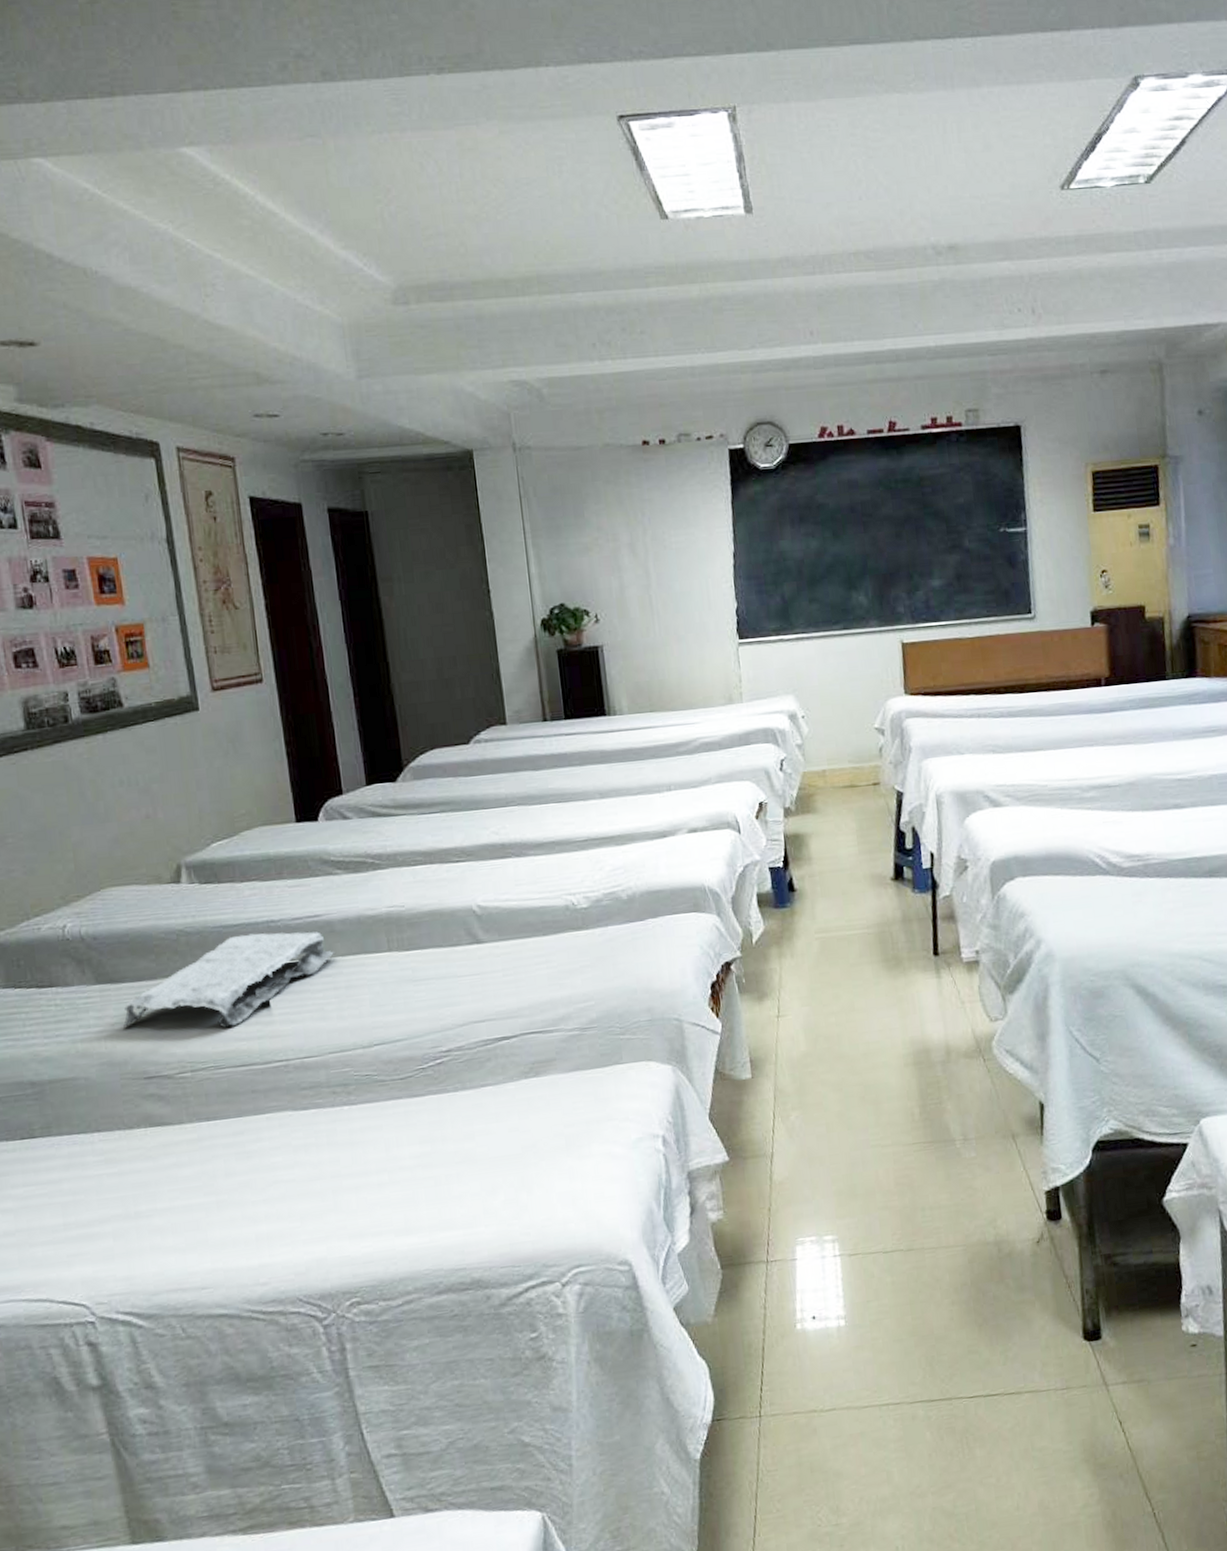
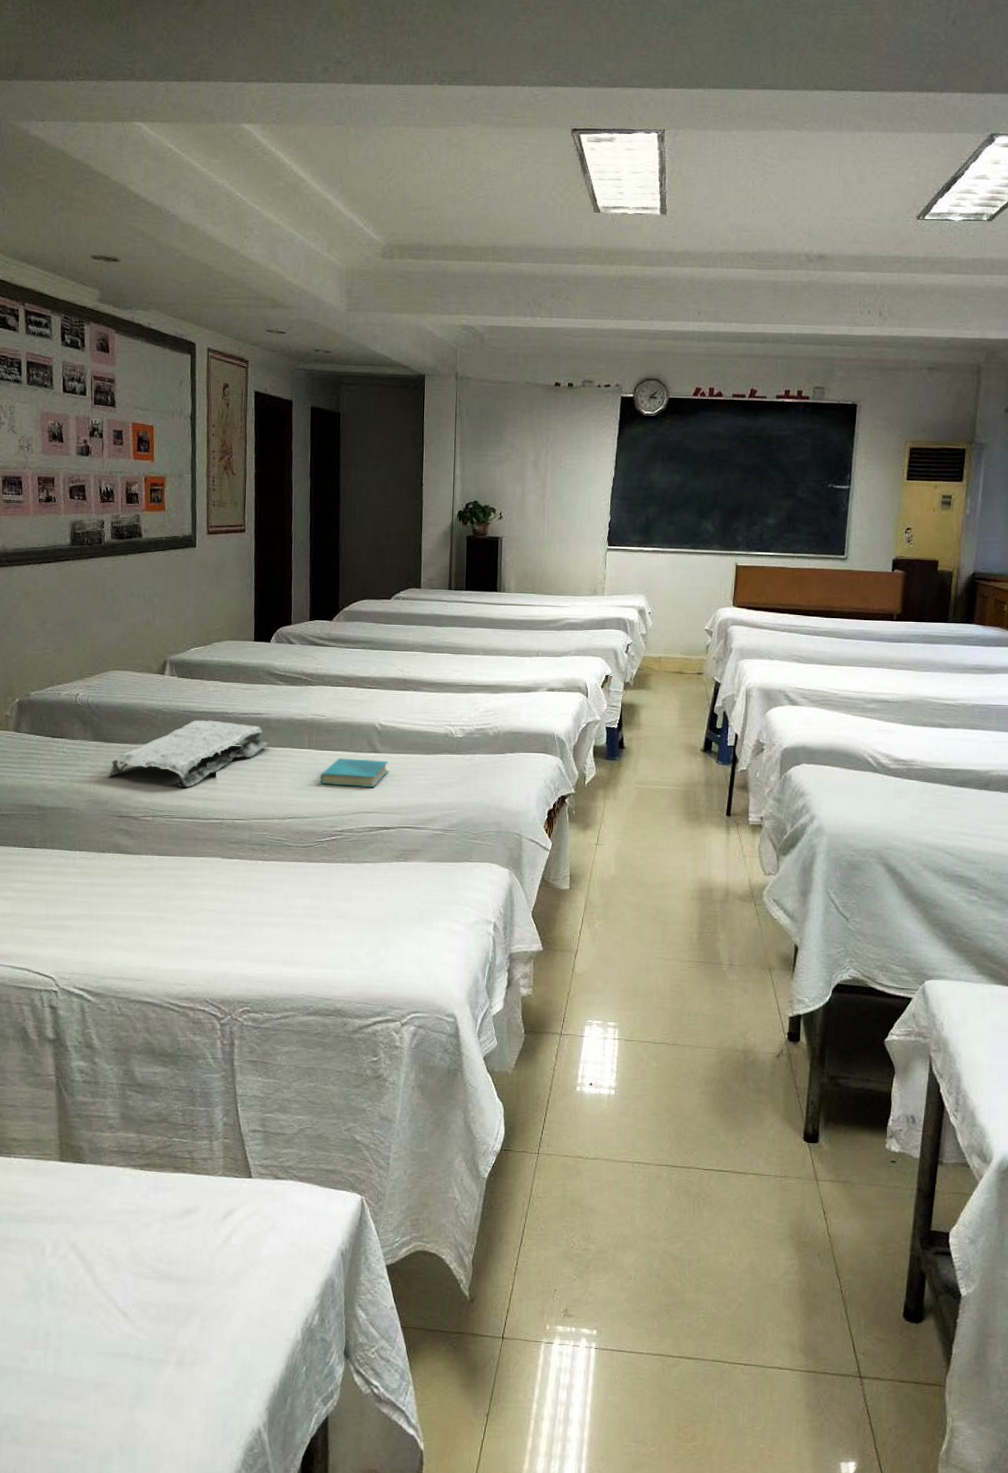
book: none [409,951,499,995] -> present [319,758,389,787]

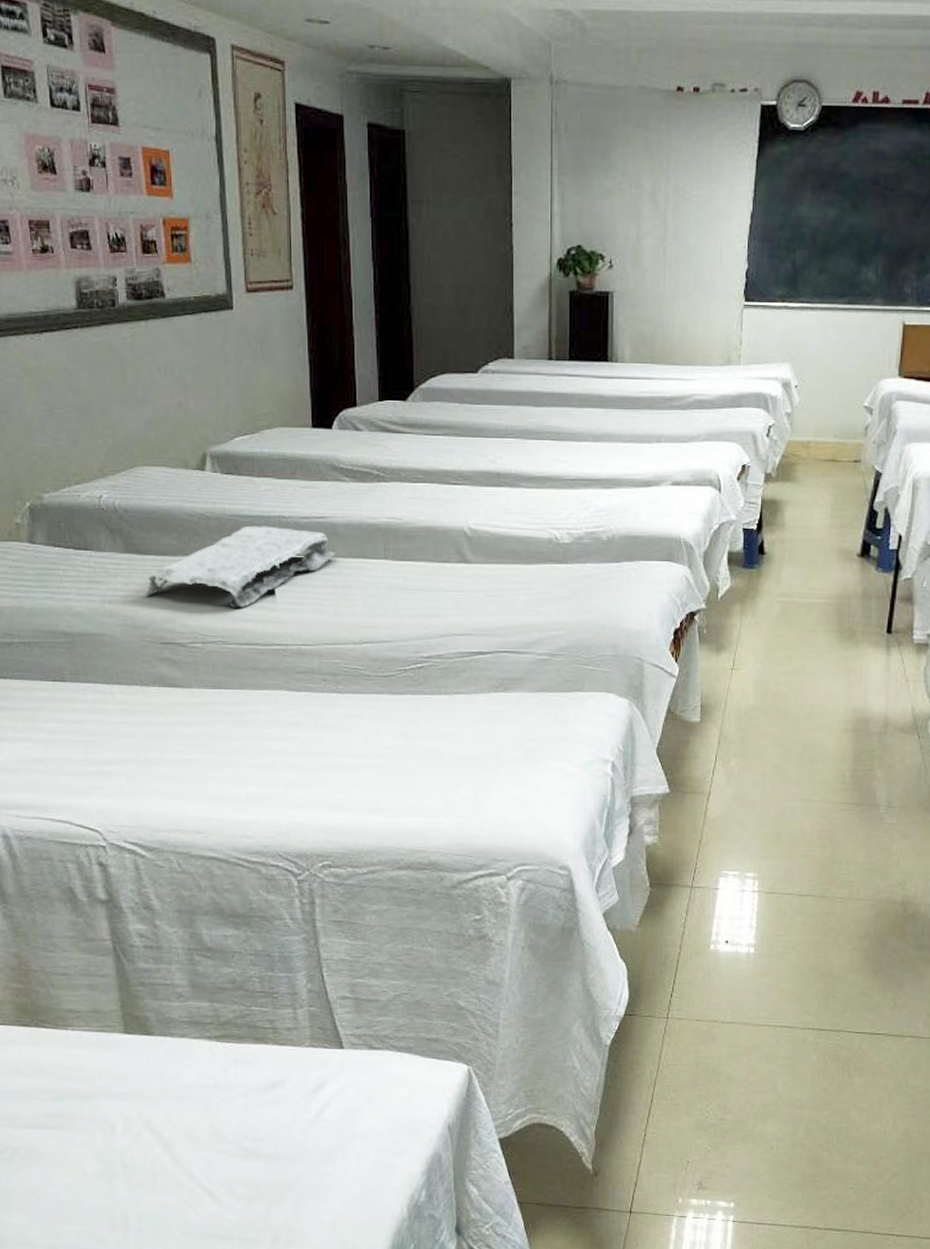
book: present [319,758,389,787] -> none [400,570,482,605]

